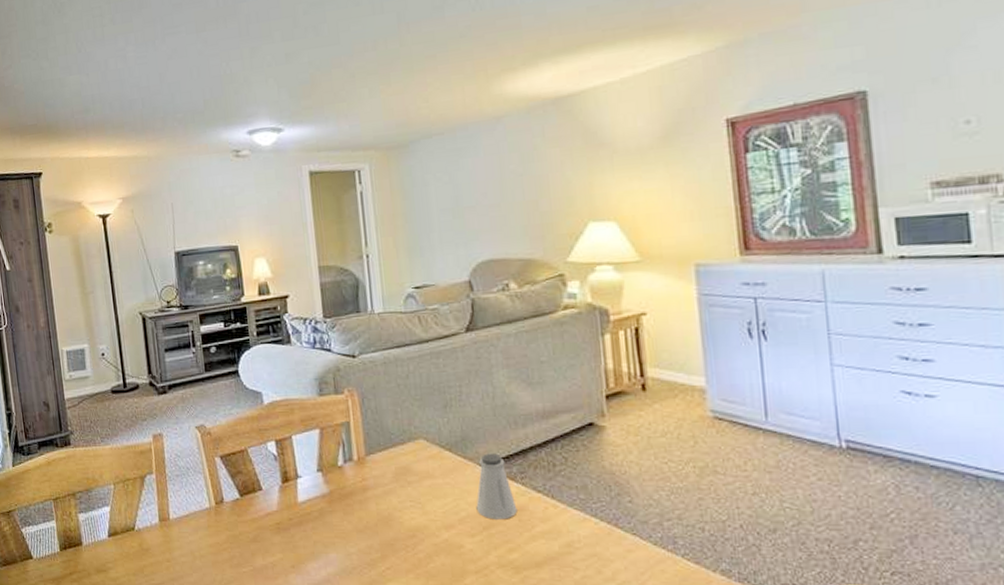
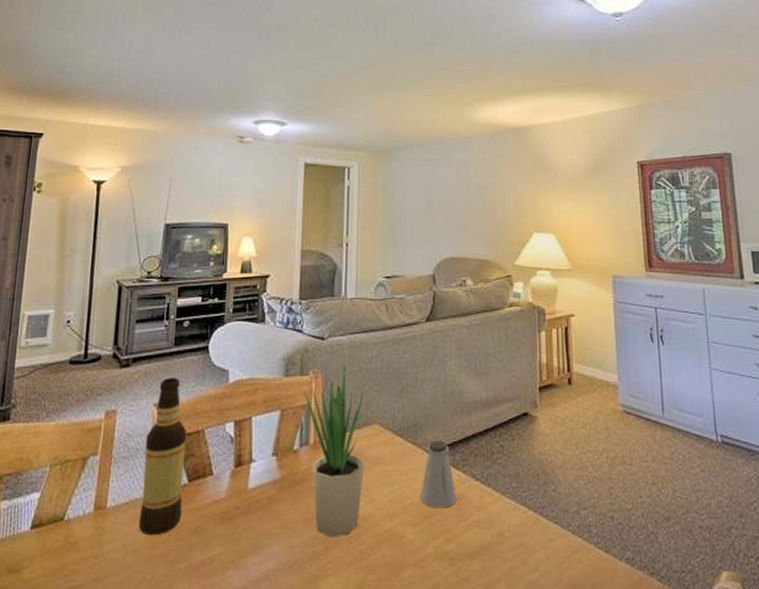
bottle: none [194,401,240,544] -> present [138,377,187,536]
potted plant: none [341,381,414,546] -> present [304,364,364,537]

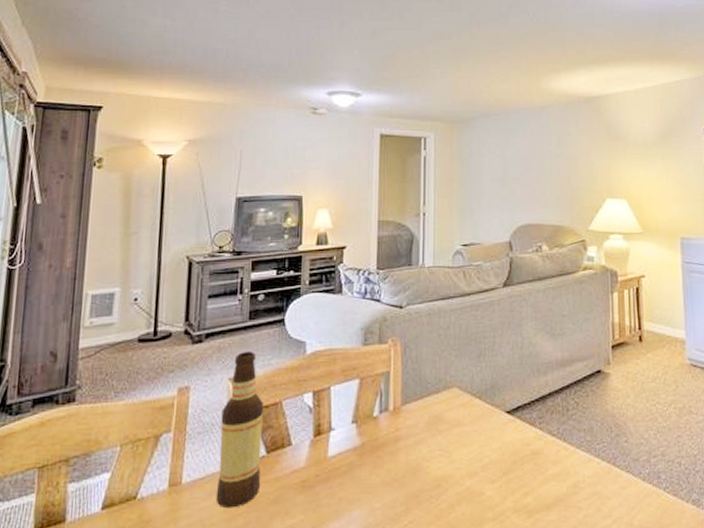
potted plant: present [304,364,364,537] -> none [383,331,444,499]
saltshaker: present [420,440,457,508] -> none [498,400,534,465]

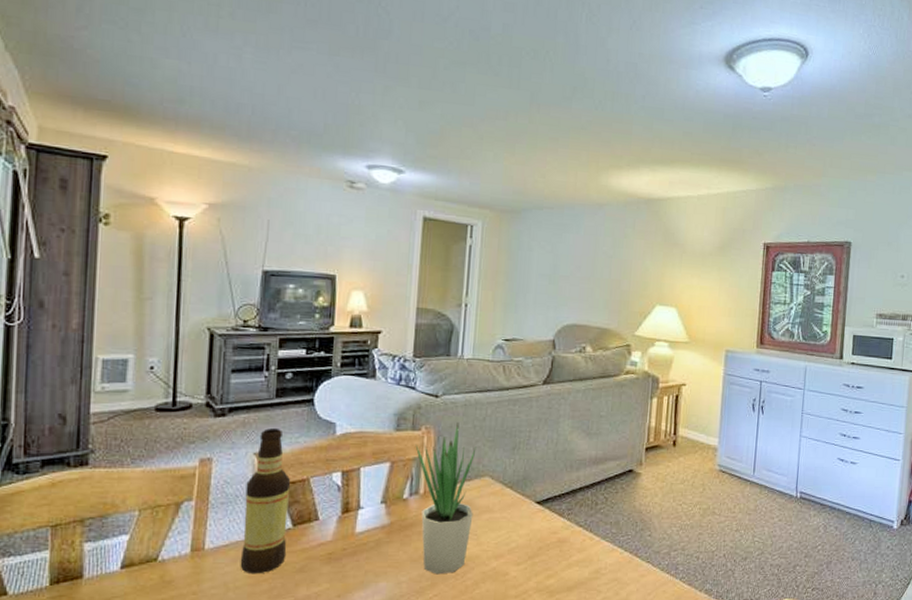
potted plant: none [383,331,444,499] -> present [415,421,477,575]

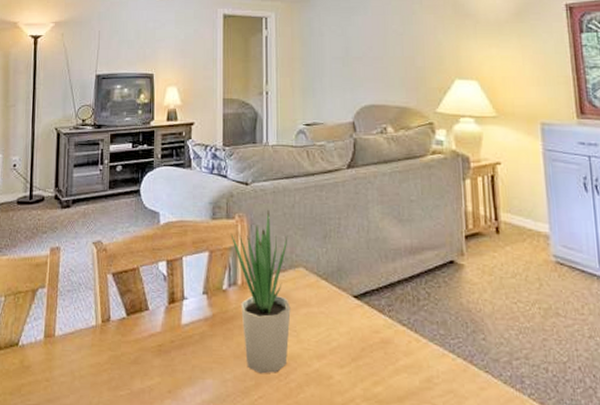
bottle: present [240,427,291,574] -> none [84,218,124,364]

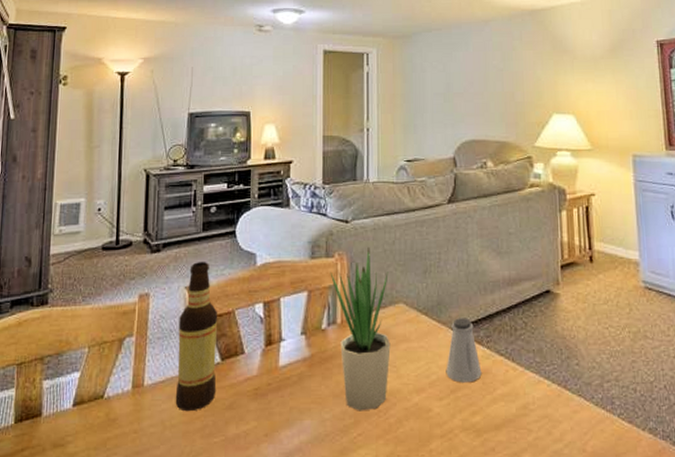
bottle: none [84,218,124,364] -> present [175,261,218,412]
saltshaker: none [346,285,384,352] -> present [446,318,482,383]

